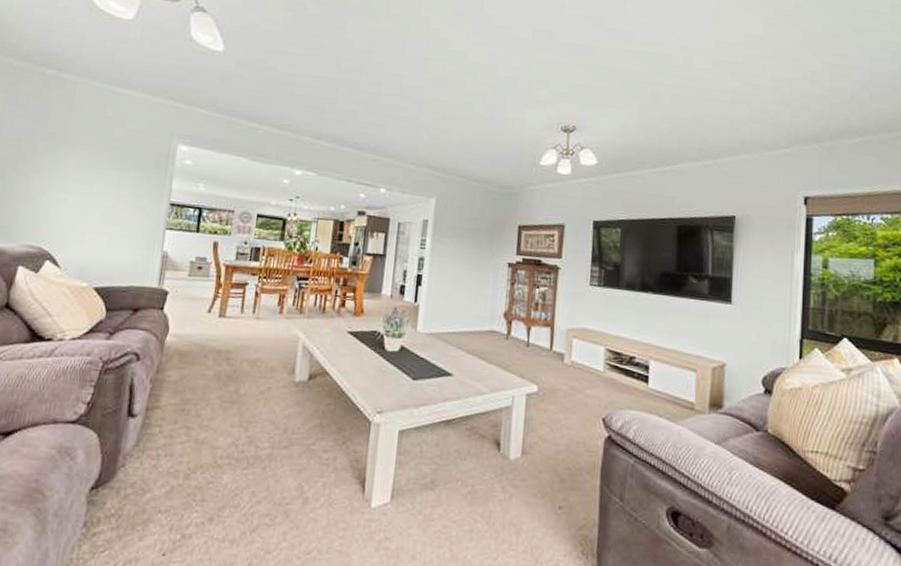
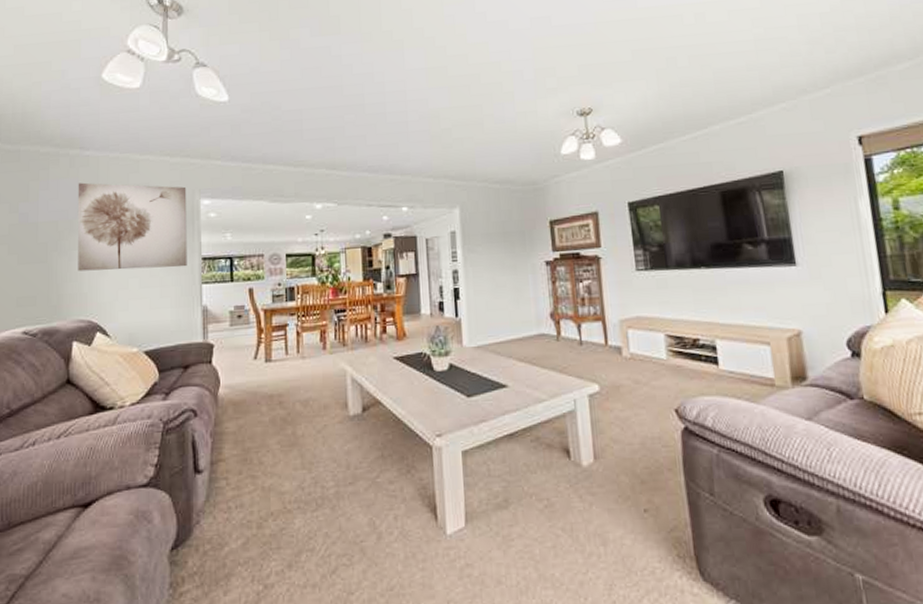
wall art: none [35,105,165,210] -> present [77,182,187,272]

